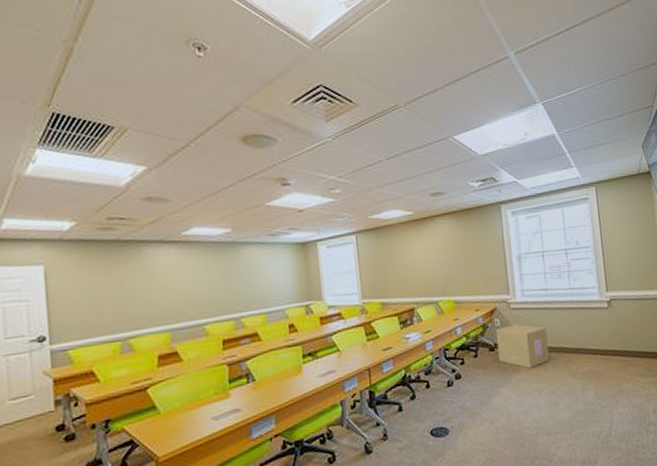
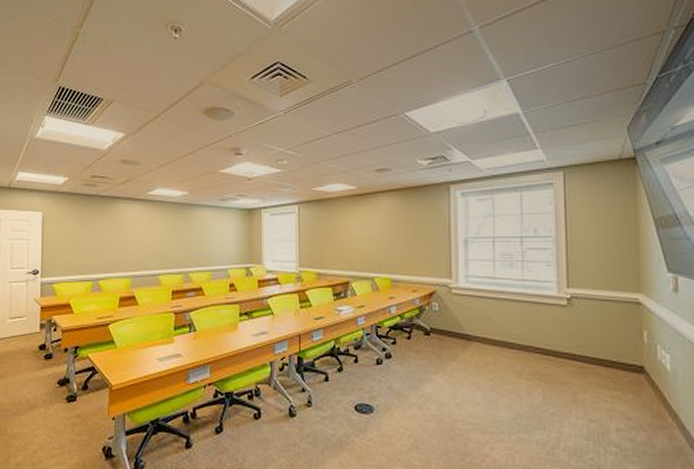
cardboard box: present [495,324,550,368] -> none [433,311,492,359]

